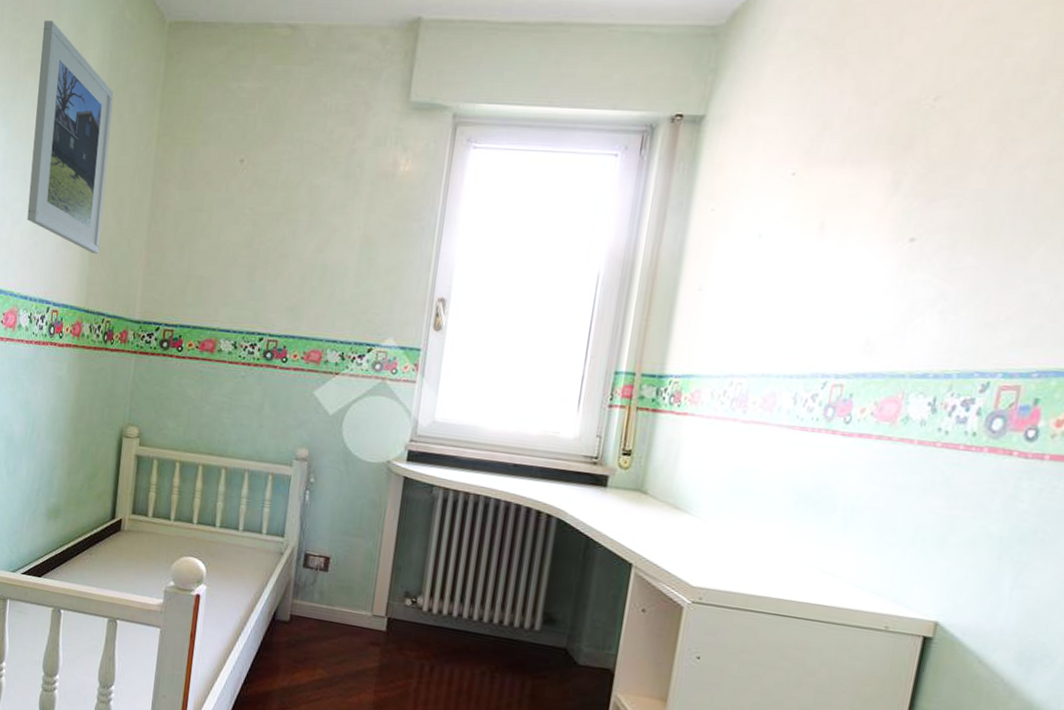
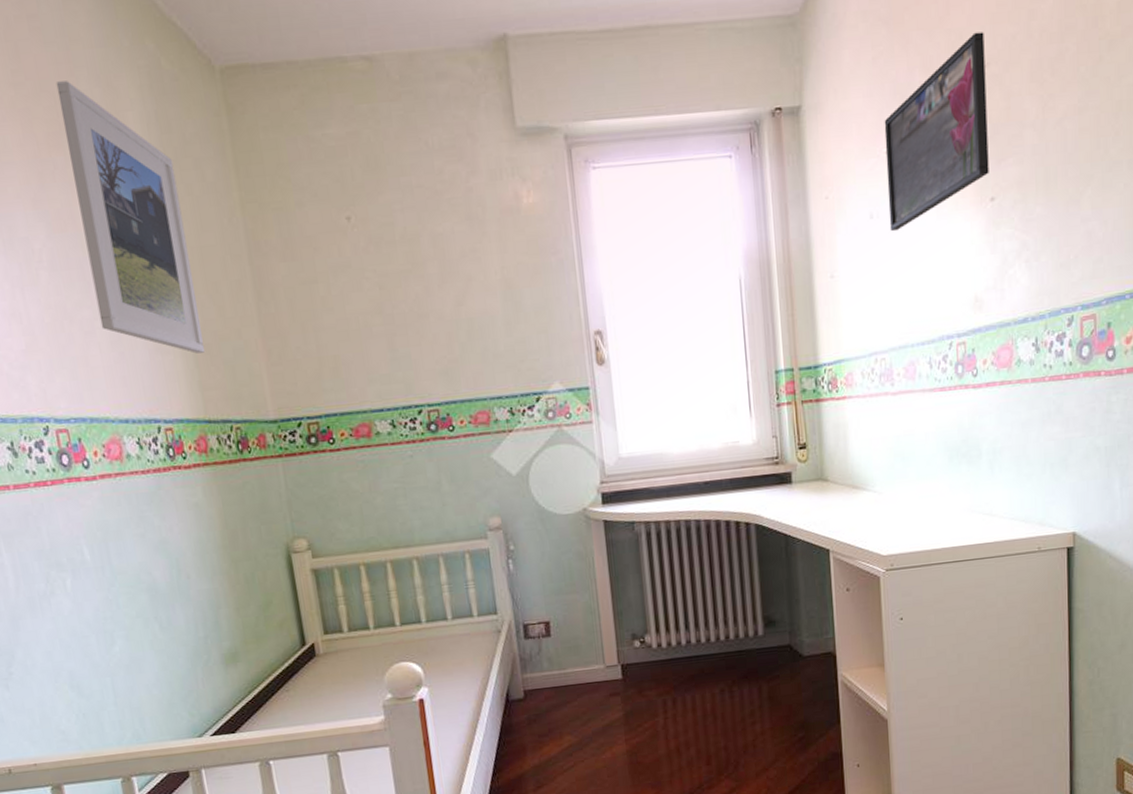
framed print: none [778,63,942,256] -> present [884,32,989,232]

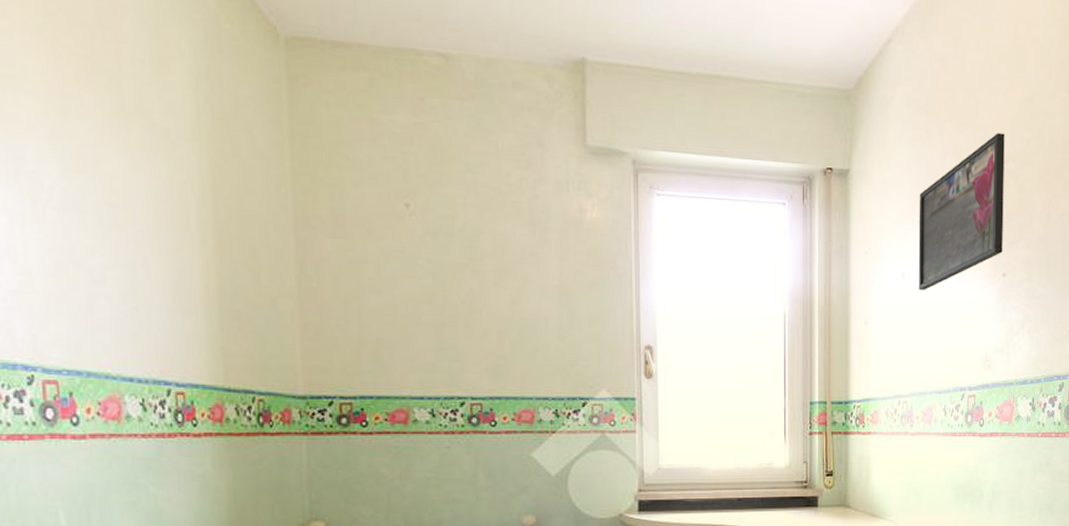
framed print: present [55,81,206,354] -> none [94,18,234,318]

